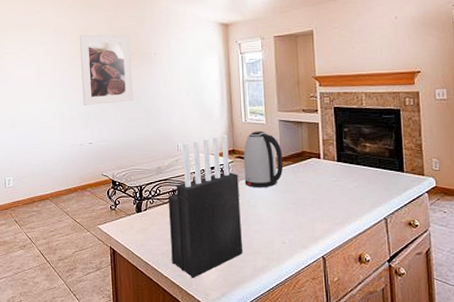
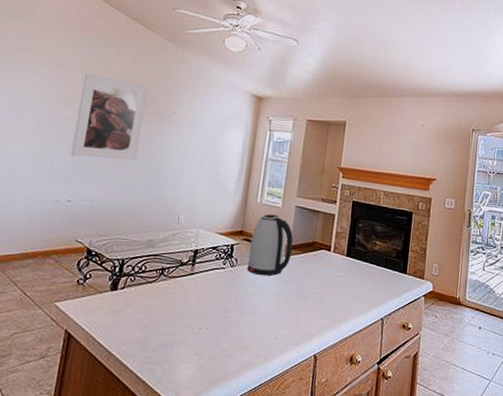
knife block: present [167,134,243,278] -> none [142,212,242,373]

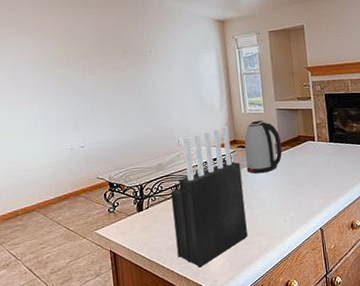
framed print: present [71,72,148,160] -> none [64,33,129,108]
knife block: none [142,212,242,373] -> present [170,126,248,268]

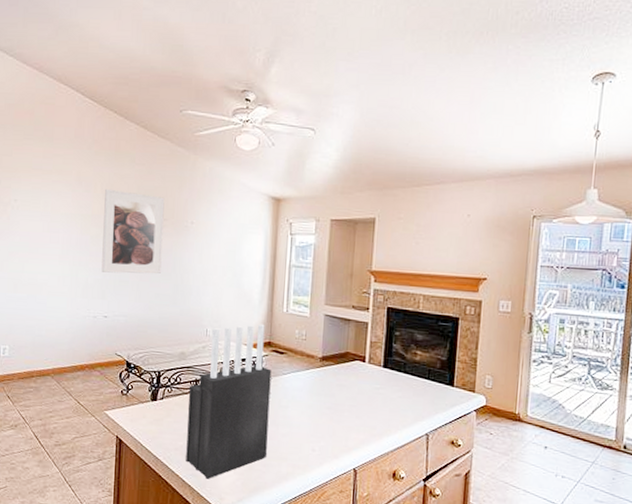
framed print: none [64,33,129,108] -> present [101,188,165,274]
kettle: present [244,120,282,174] -> none [278,324,324,388]

